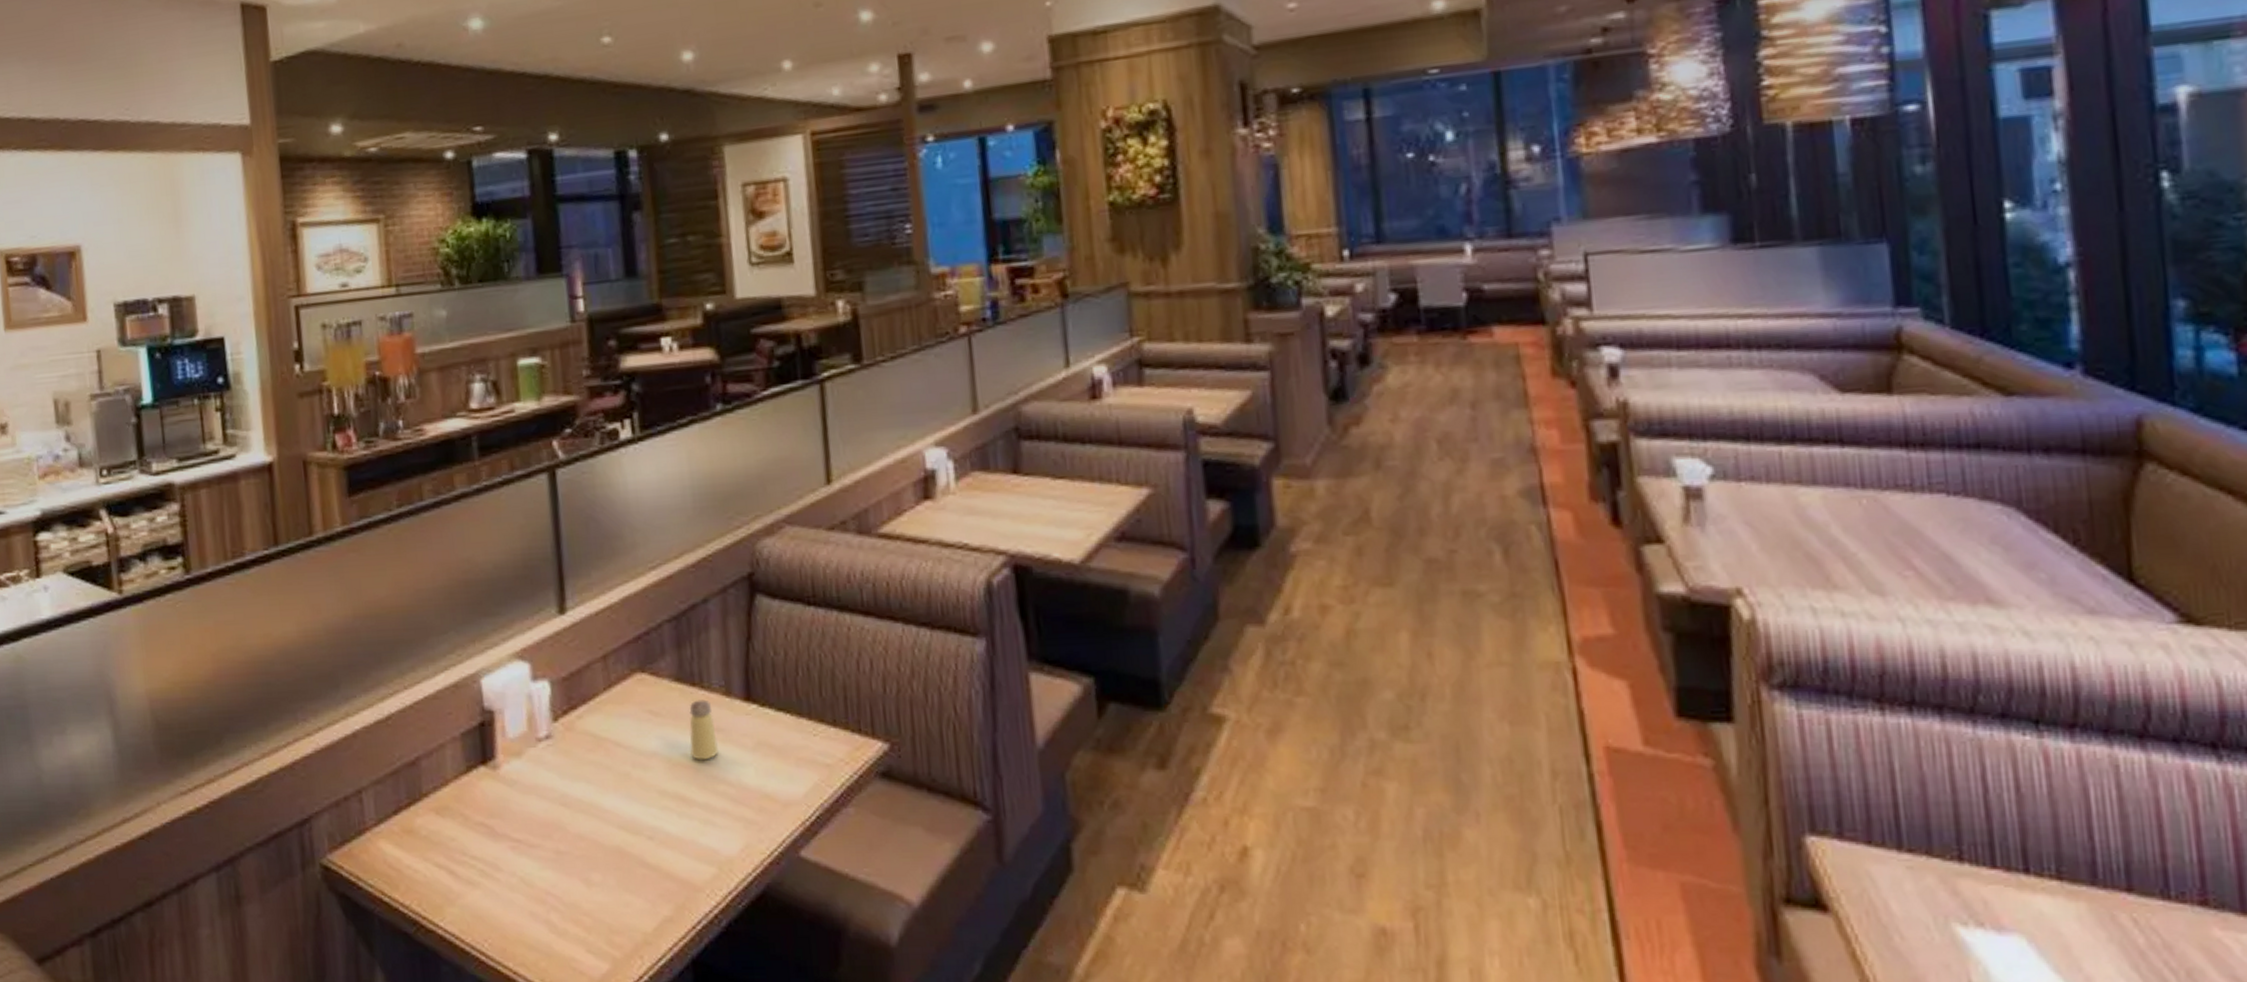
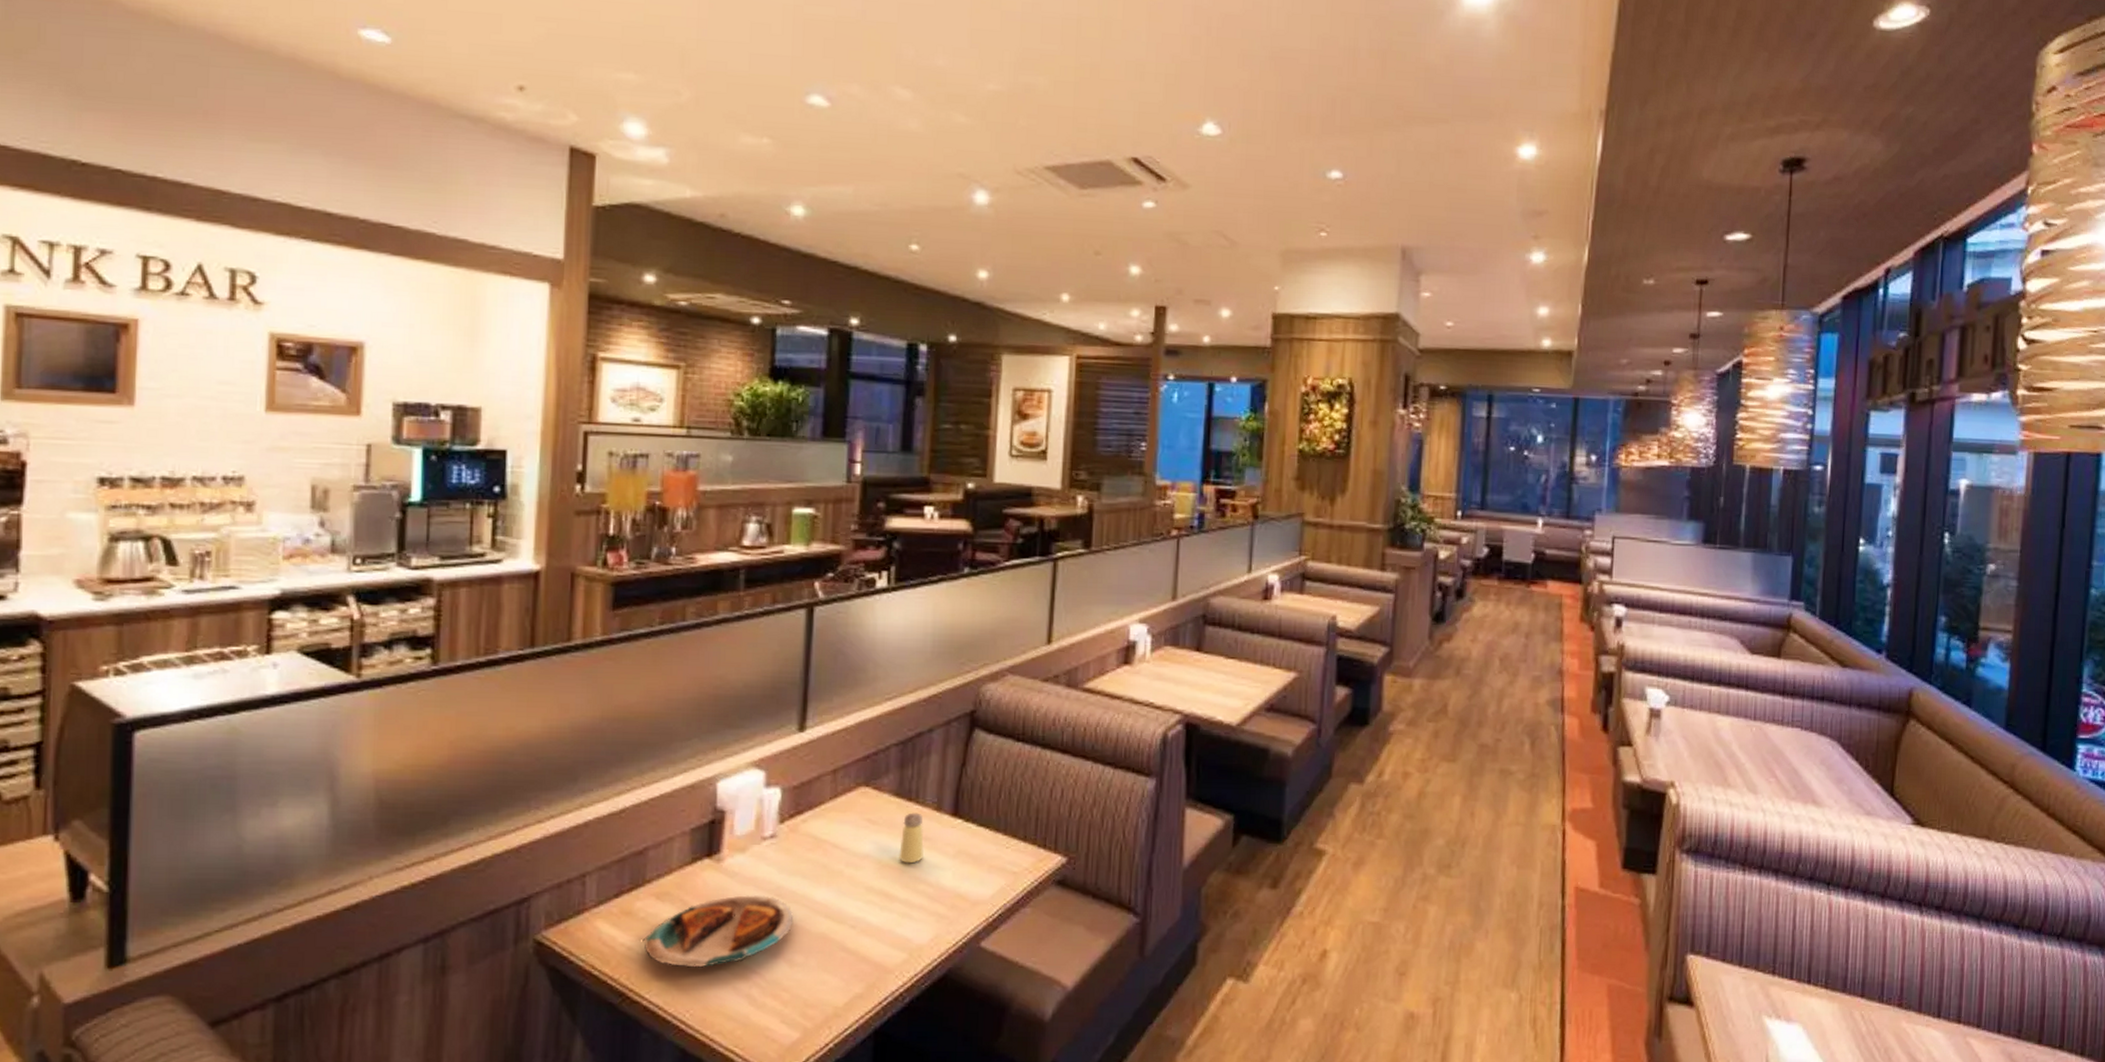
plate: none [428,805,584,891] -> present [642,895,794,968]

